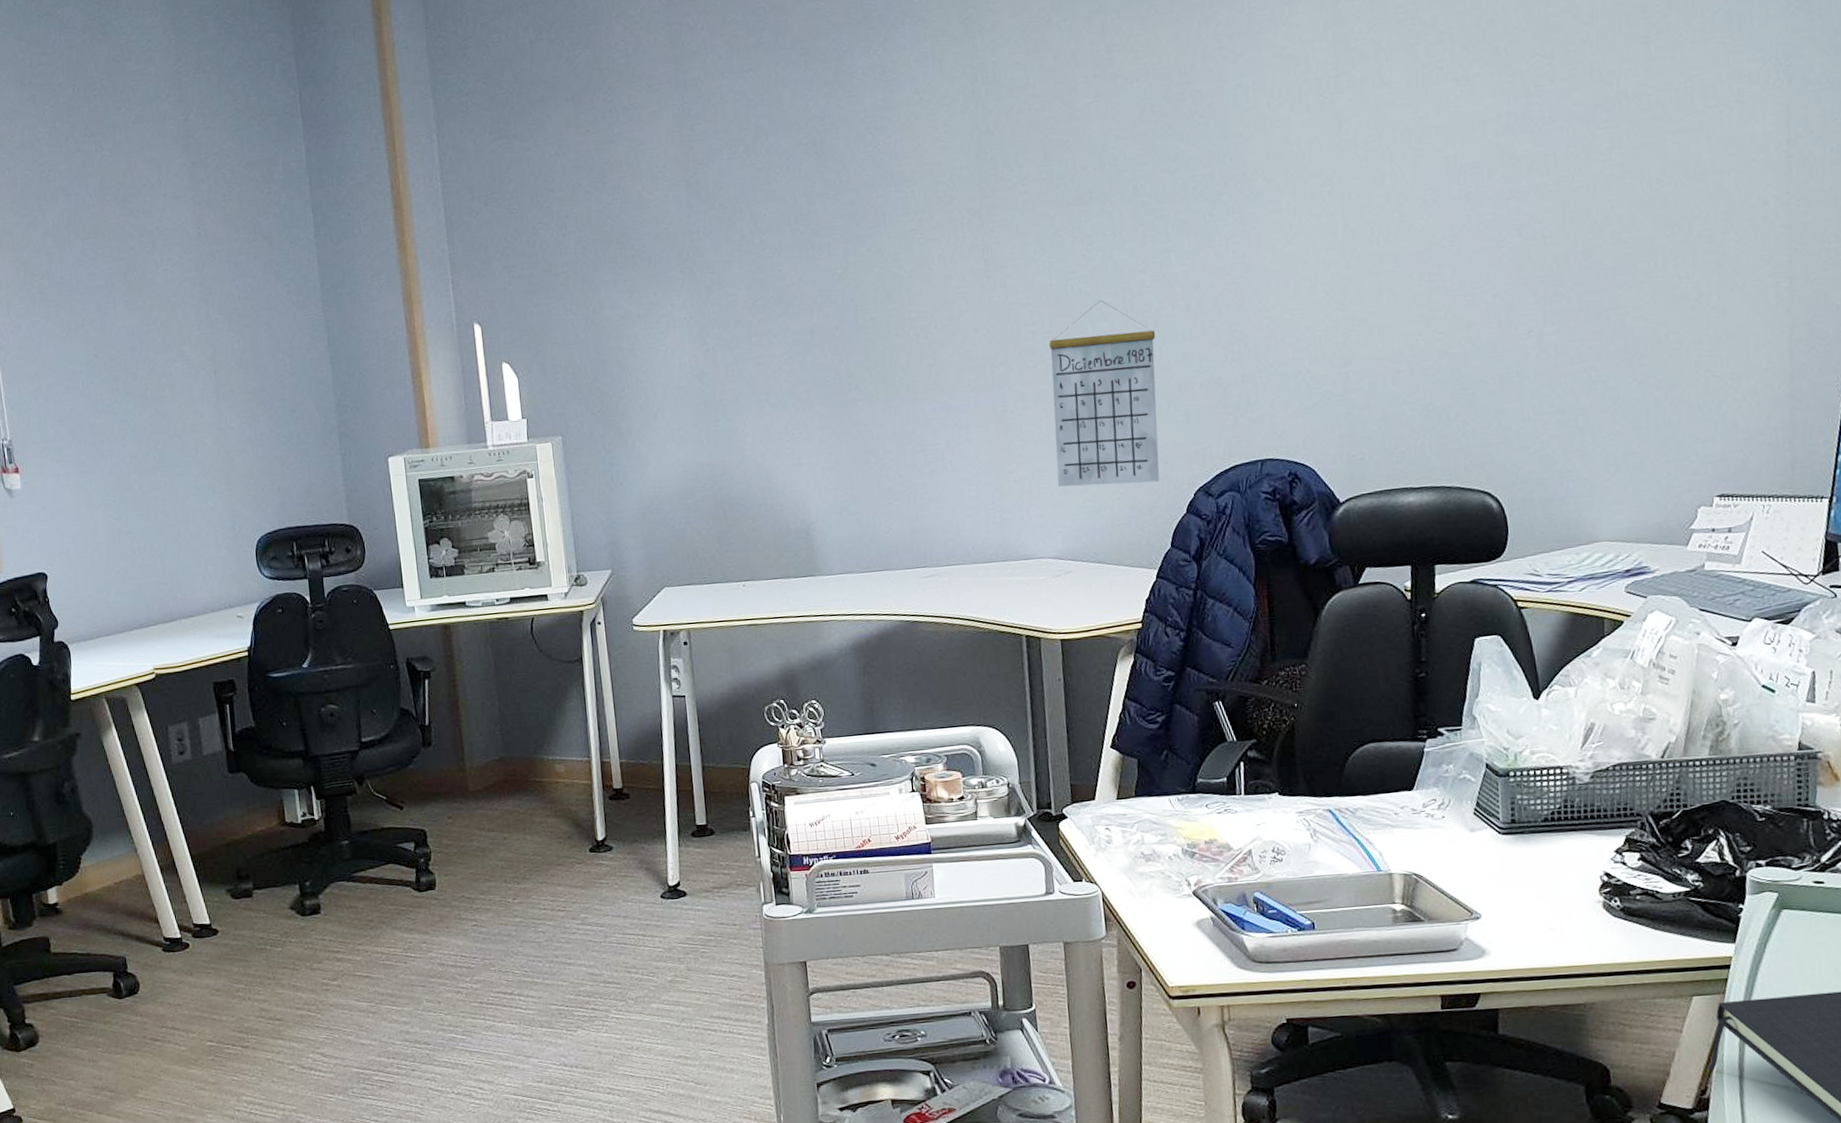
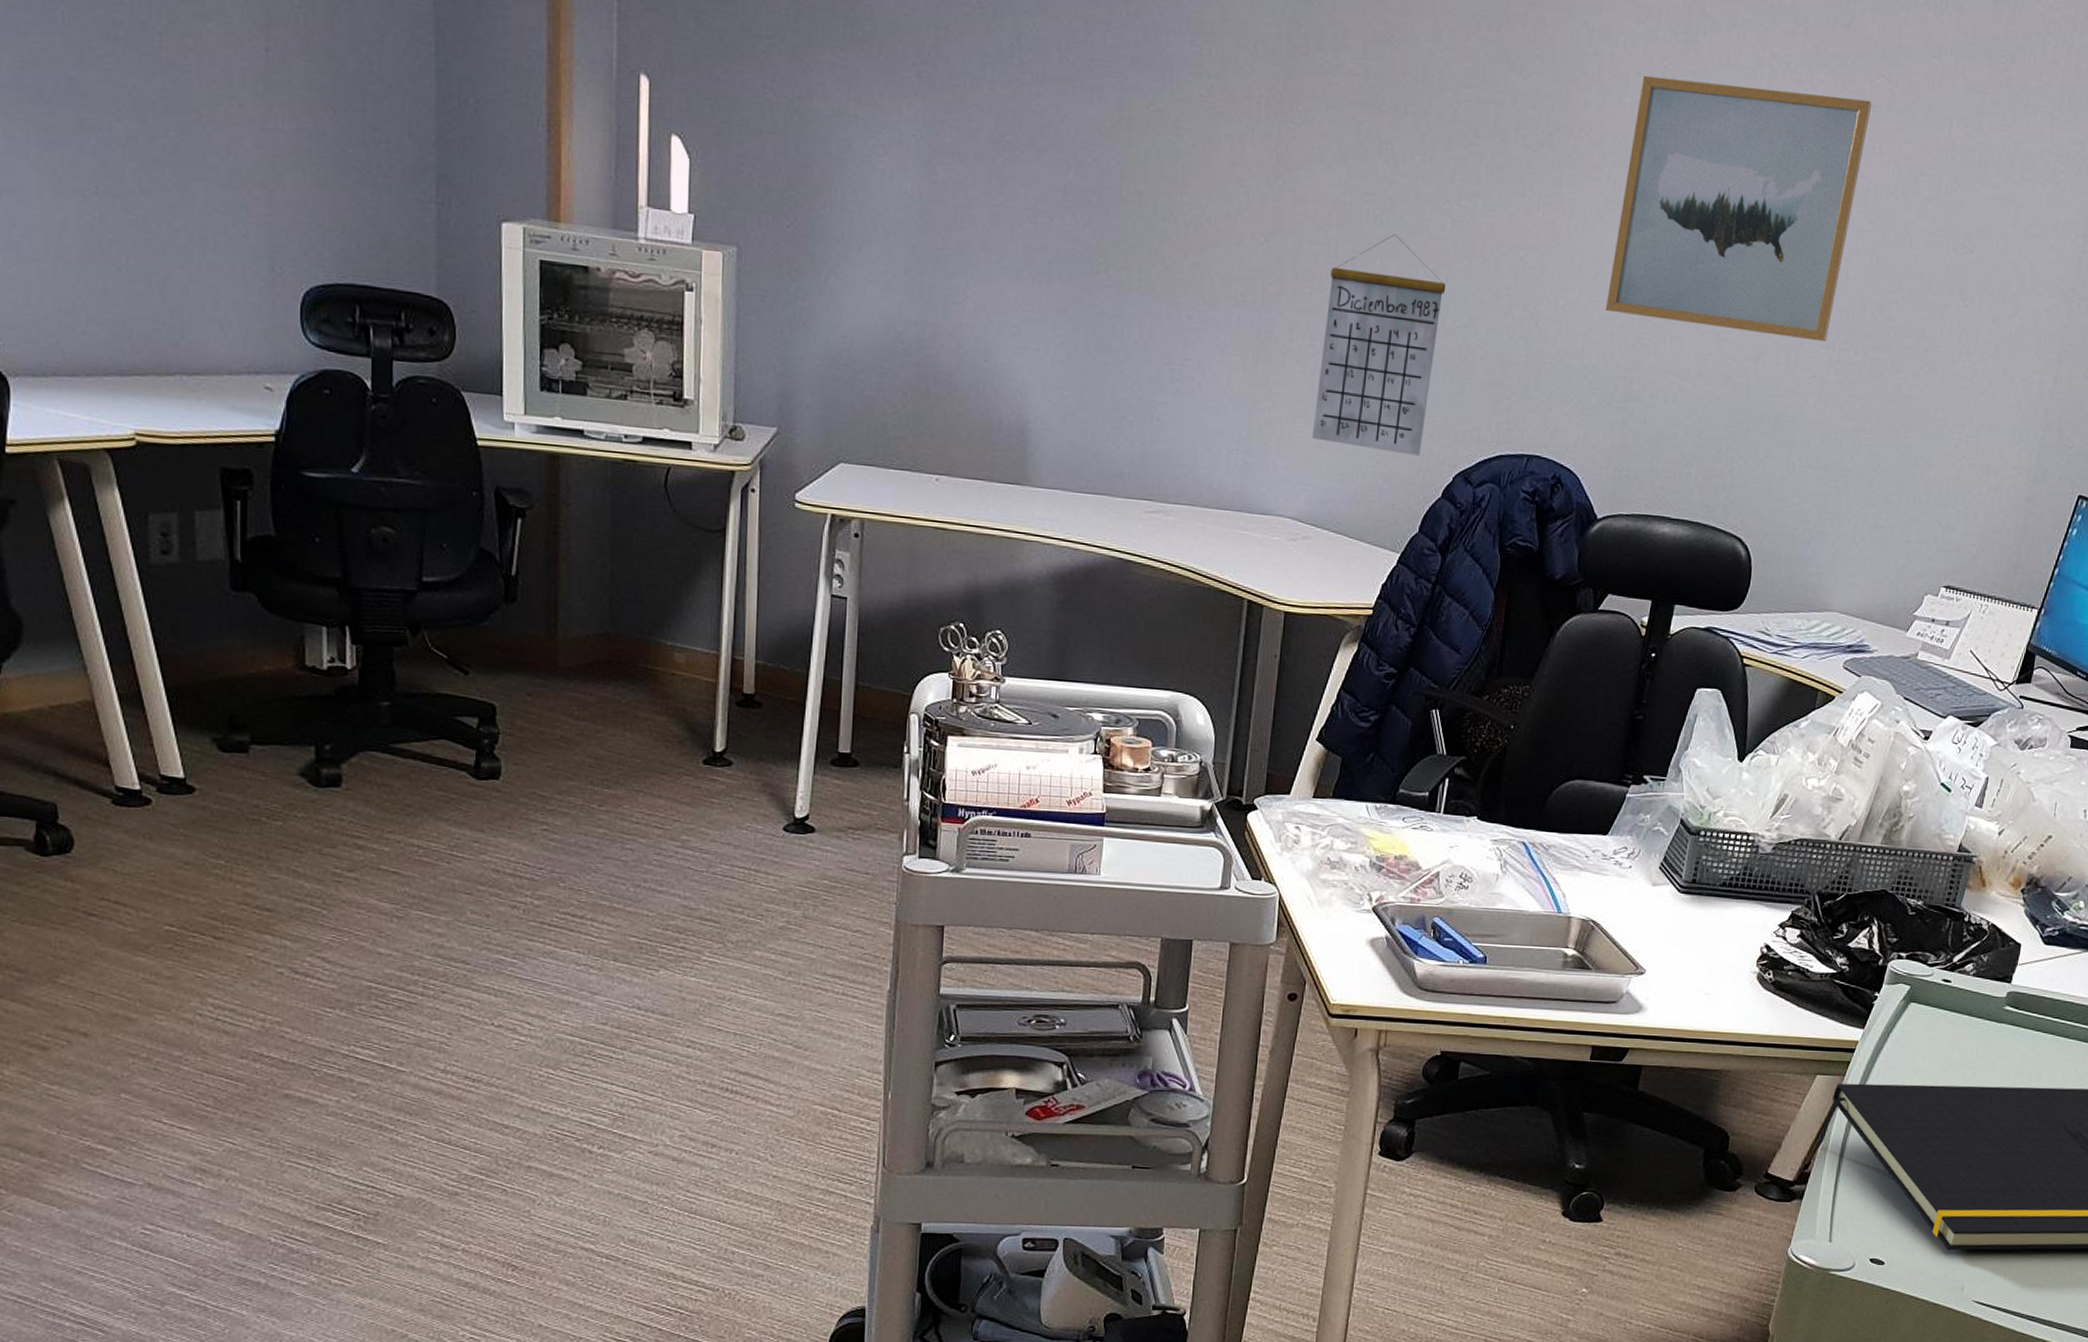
wall art: none [1302,78,1536,320] -> present [1605,75,1872,342]

